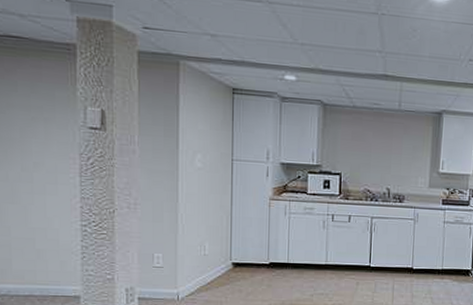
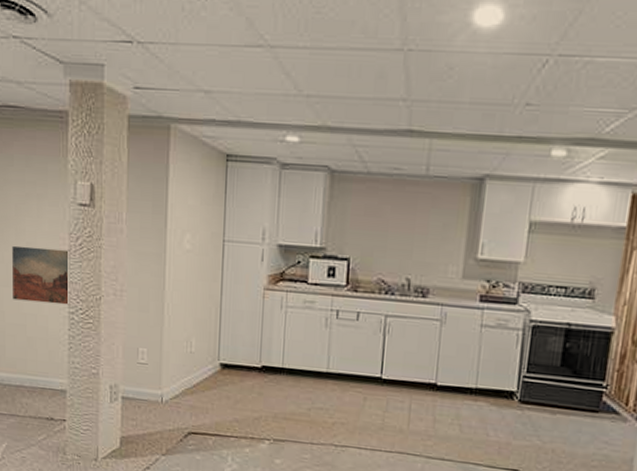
wall art: none [17,165,83,219] -> present [12,245,70,305]

